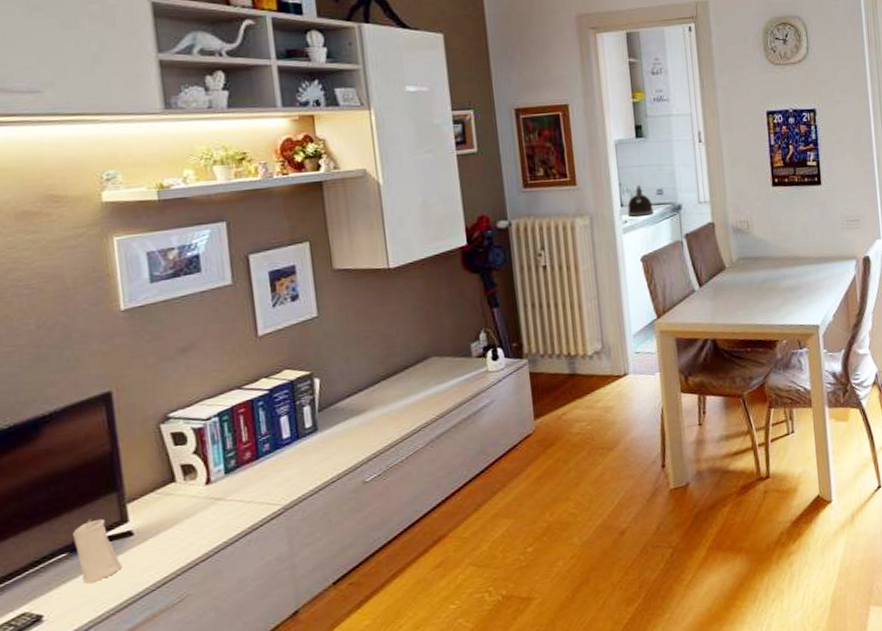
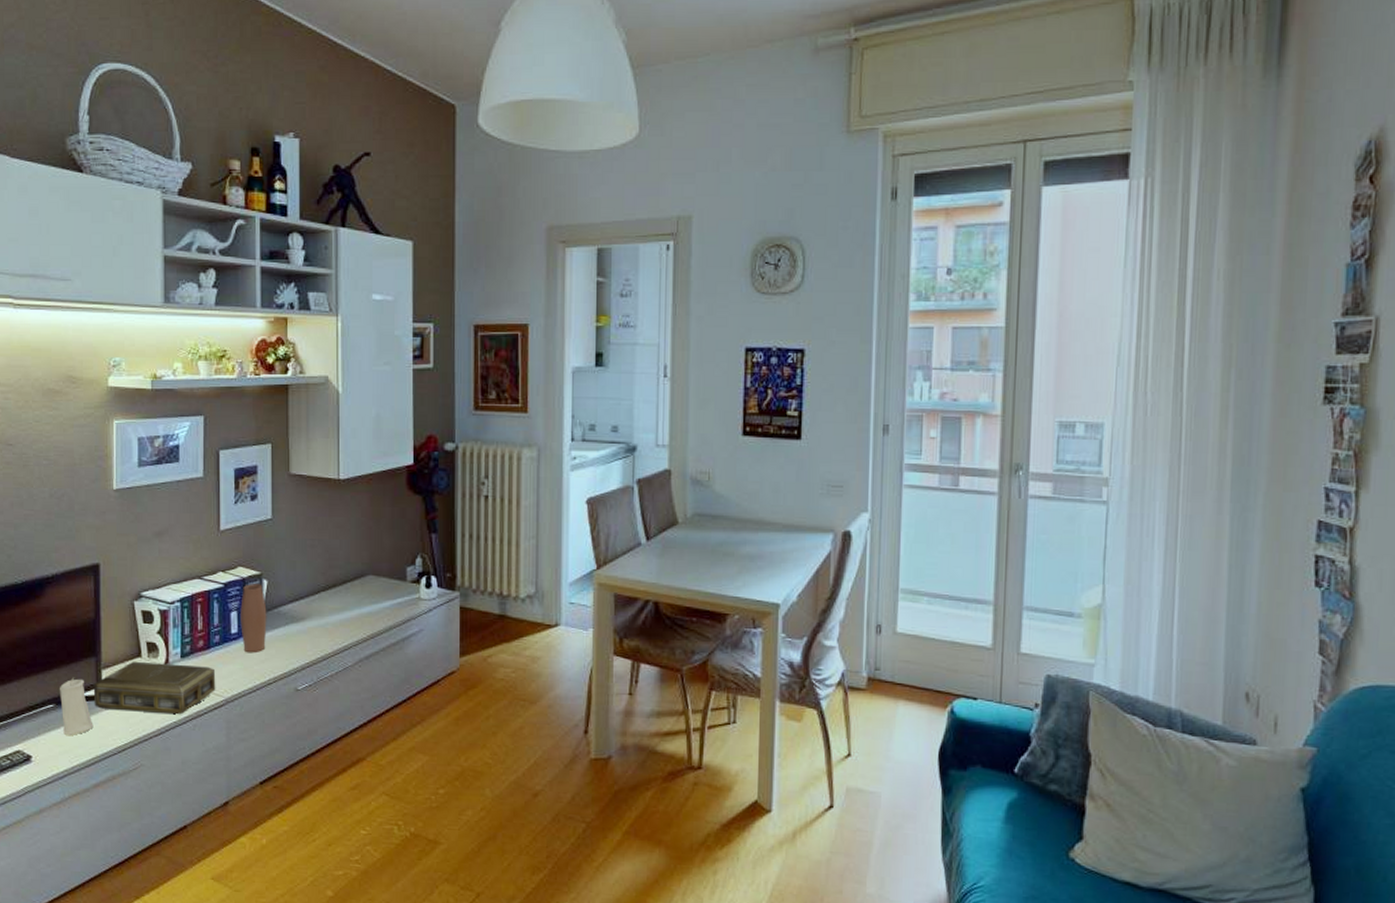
decorative box: none [117,477,271,546] -> present [93,661,216,715]
vase: none [290,384,325,456] -> present [240,584,267,653]
kettle: present [627,185,654,218] -> none [578,419,606,455]

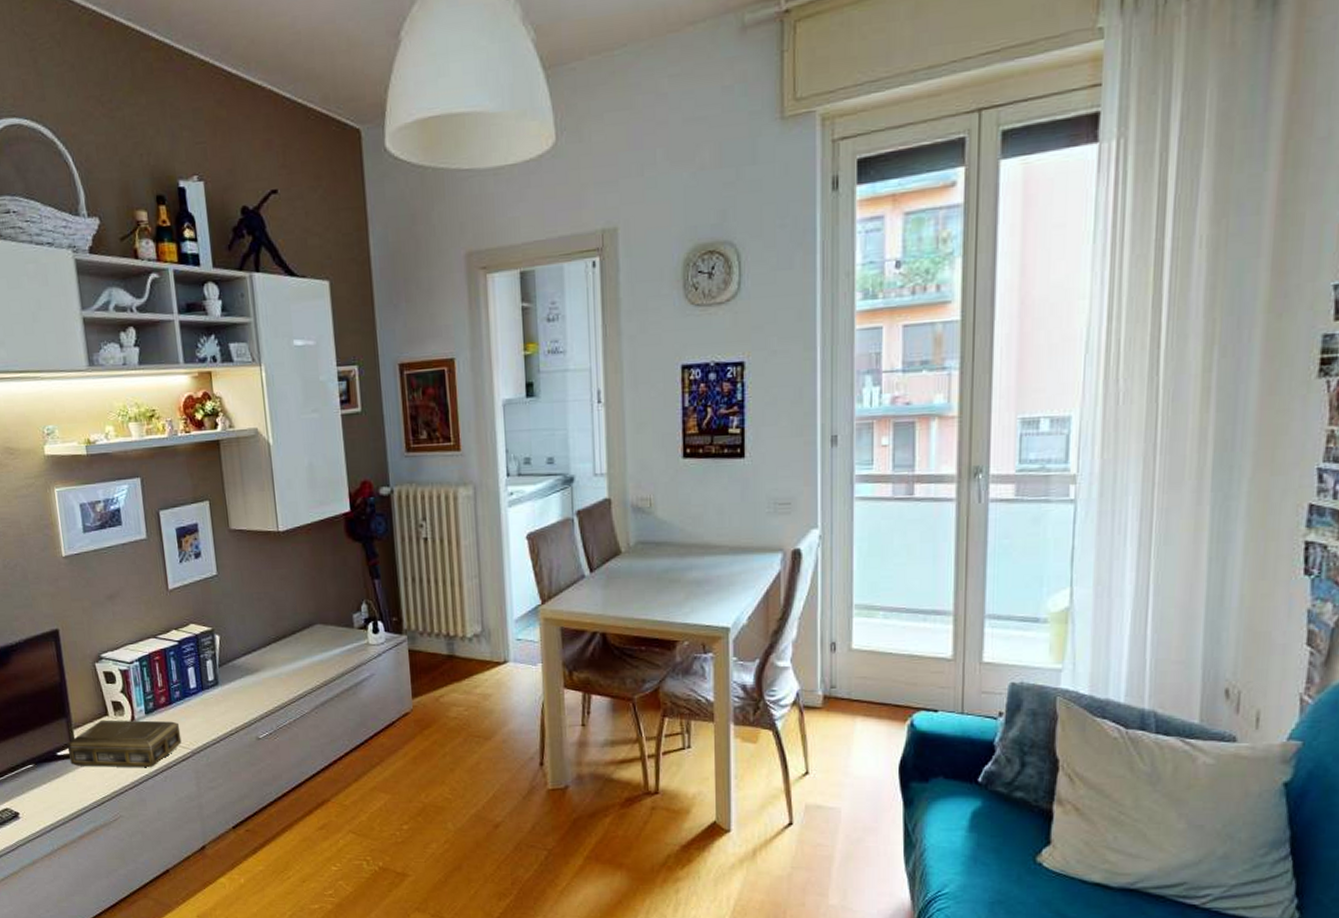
candle: present [59,677,94,736] -> none [36,738,72,793]
vase: present [240,584,267,653] -> none [196,639,224,706]

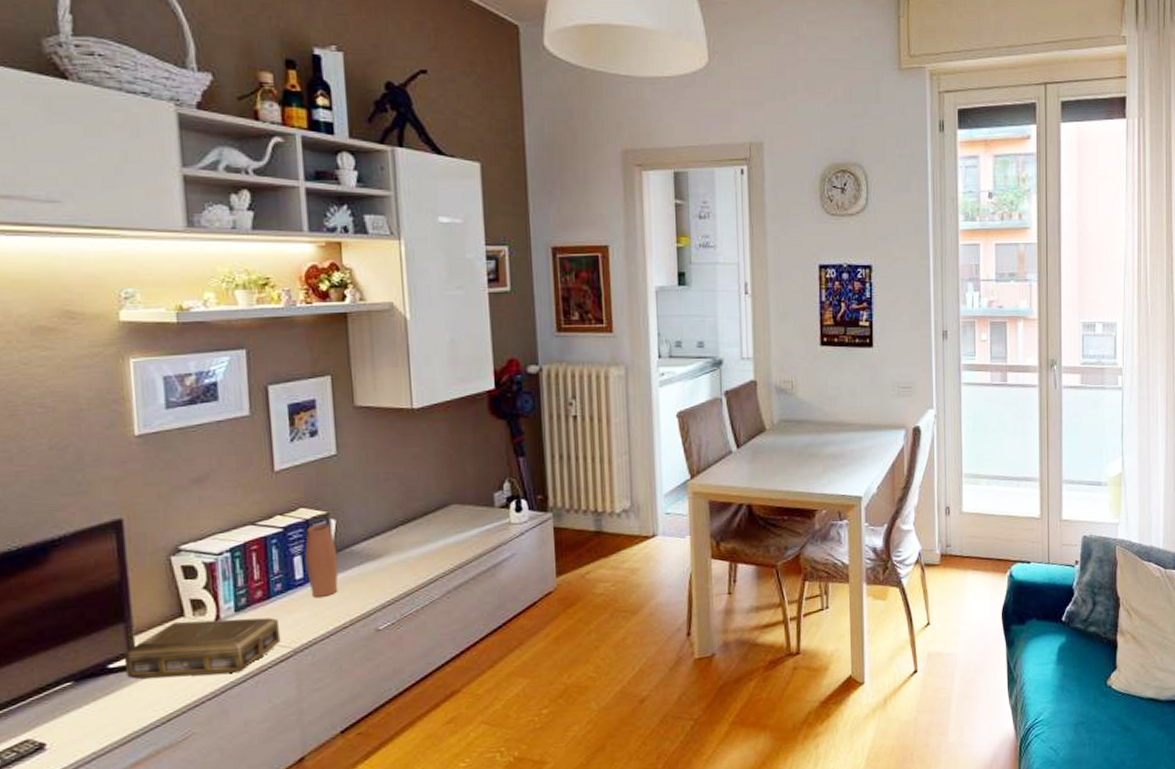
vase: none [196,639,224,706] -> present [305,524,338,598]

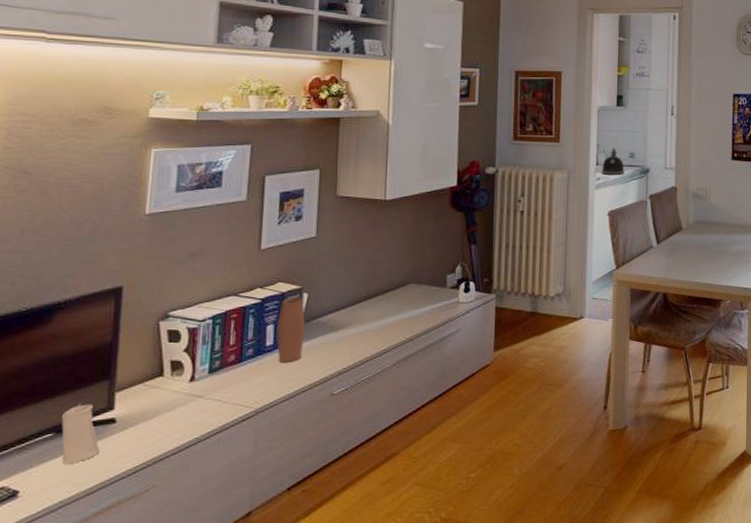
candle: none [77,648,128,715] -> present [61,403,100,465]
decorative box: present [123,618,281,679] -> none [103,380,247,433]
kettle: none [666,336,693,370] -> present [602,147,625,176]

